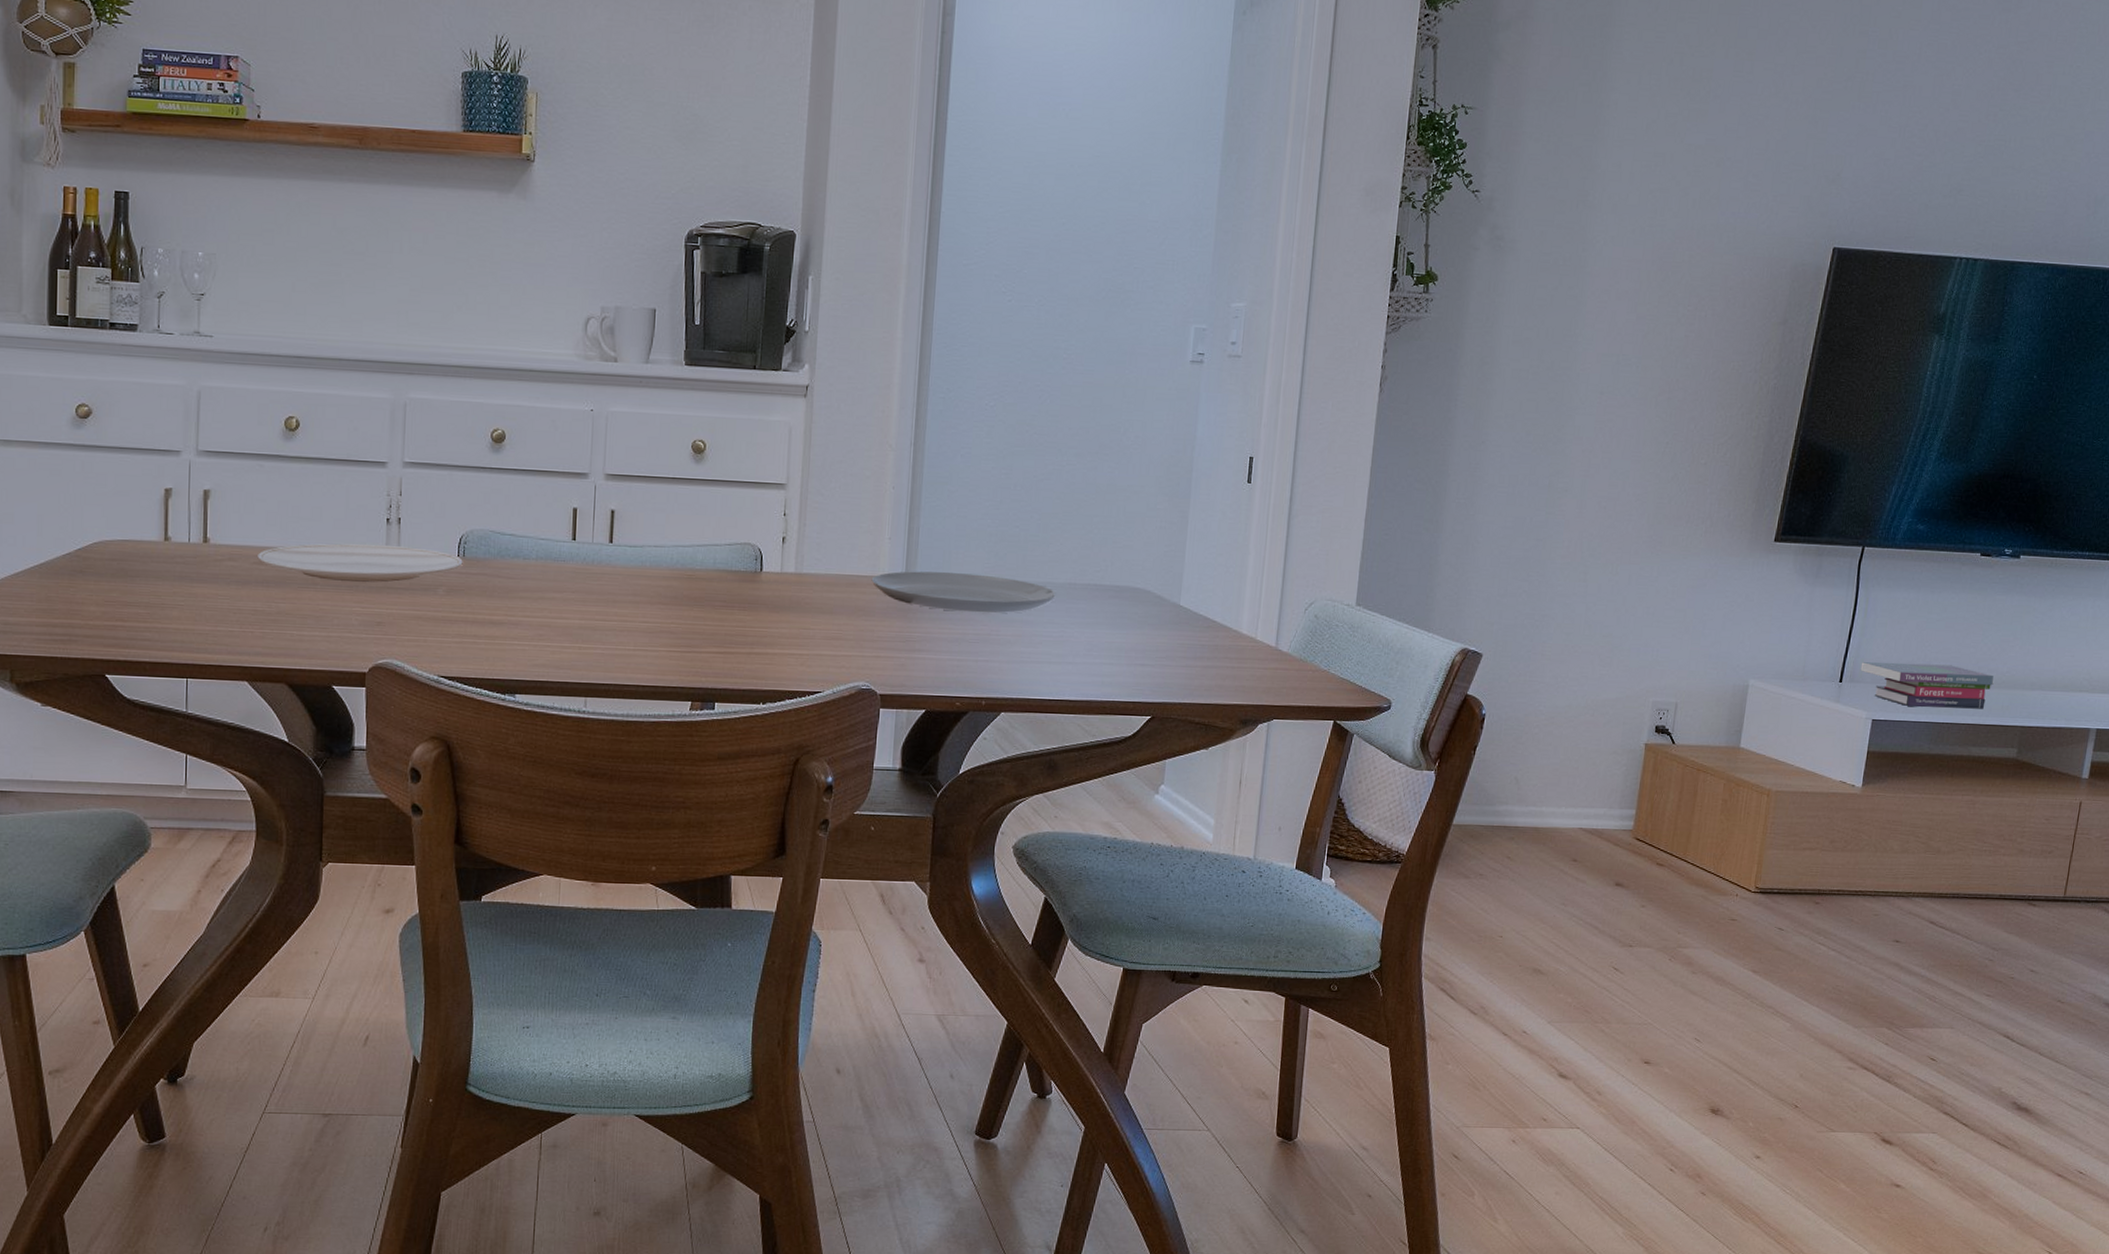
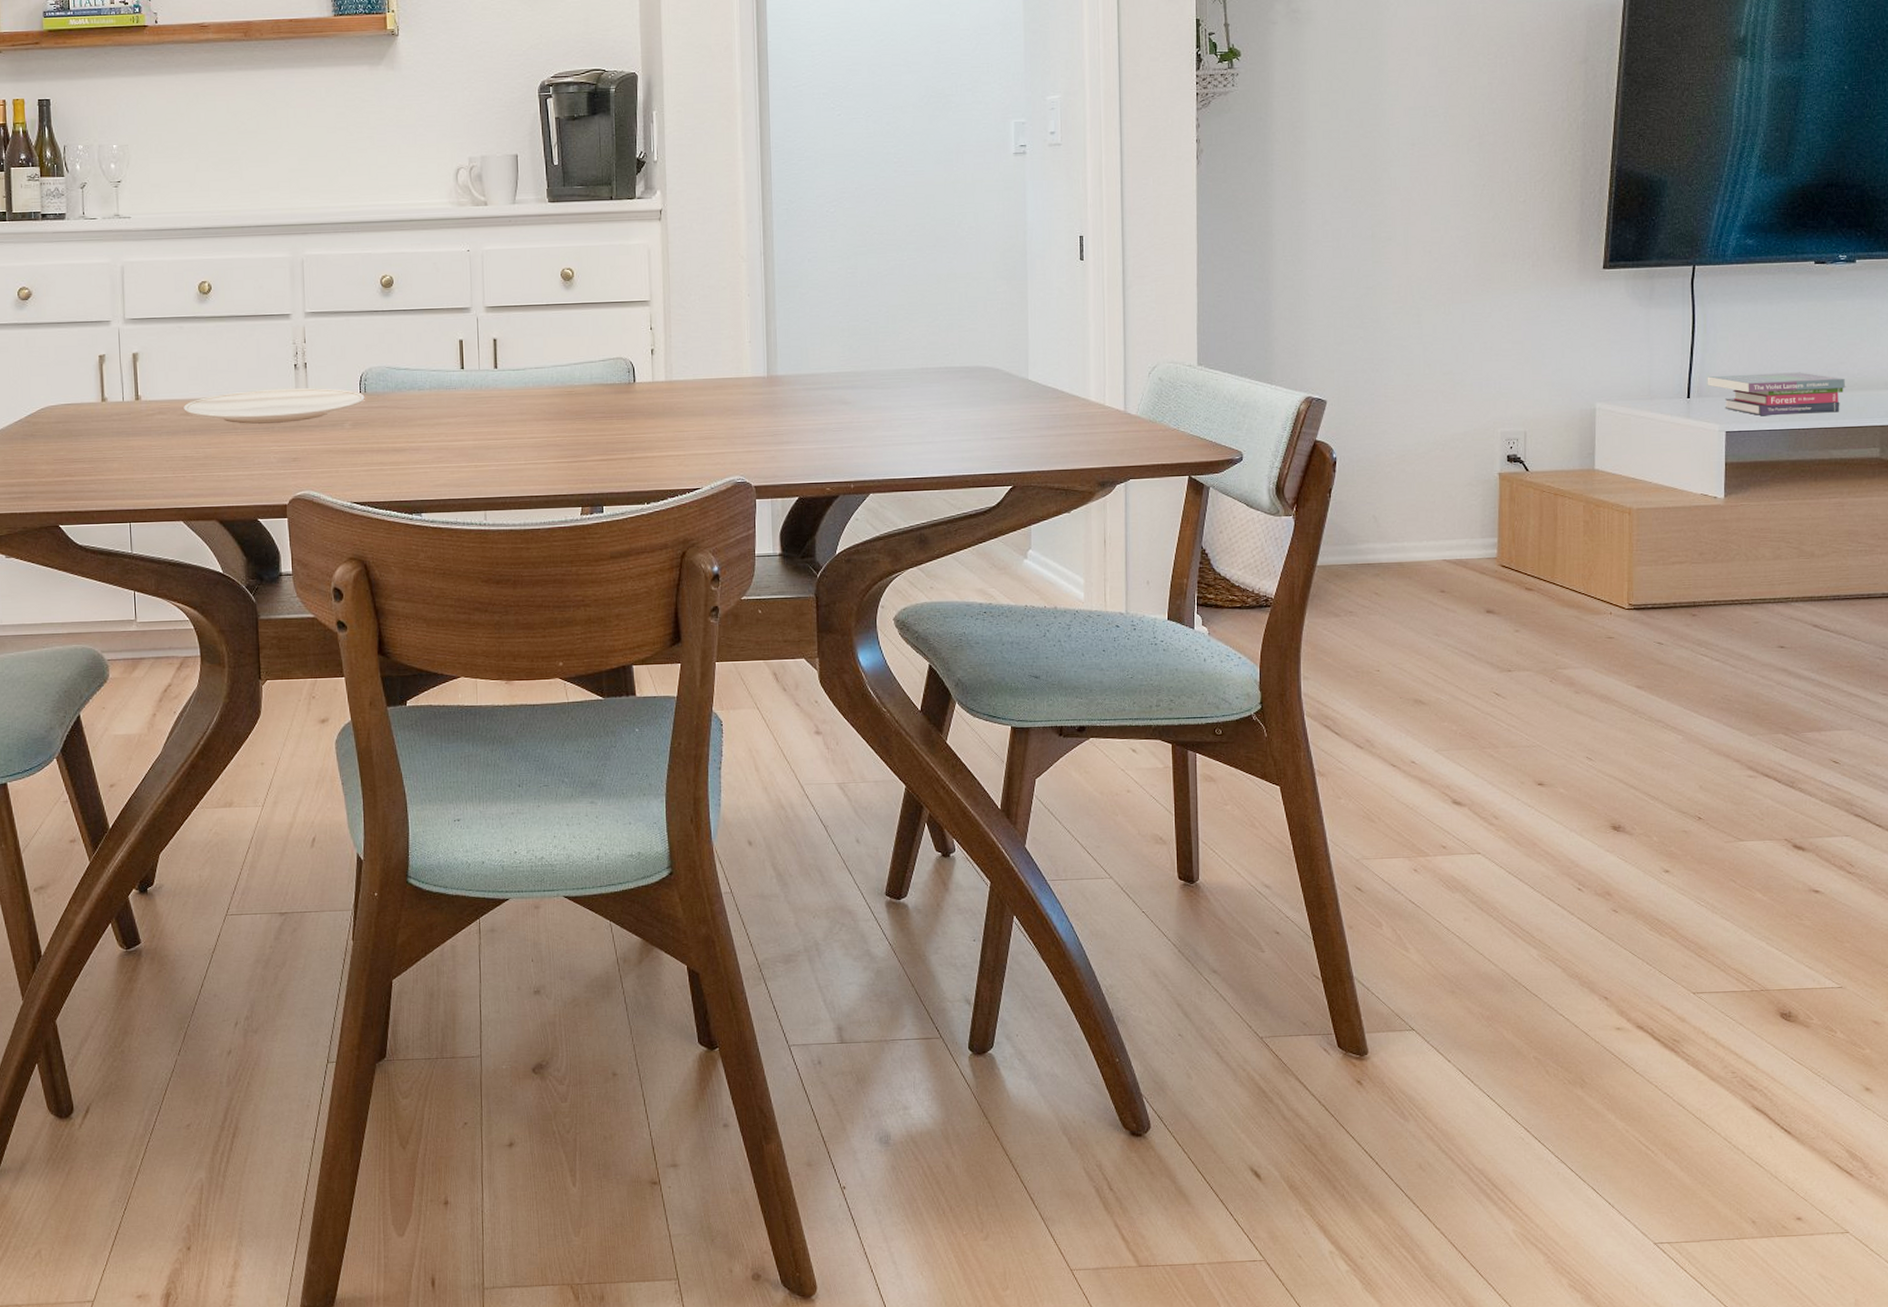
plate: present [871,571,1056,614] -> none [736,367,910,404]

